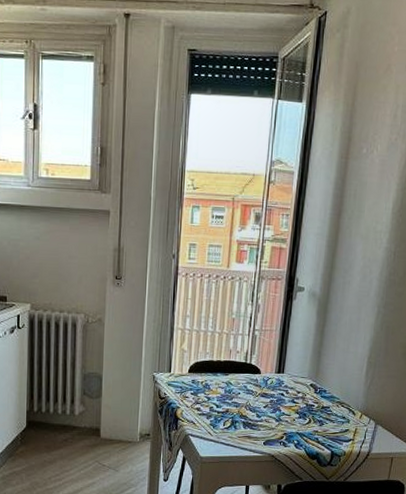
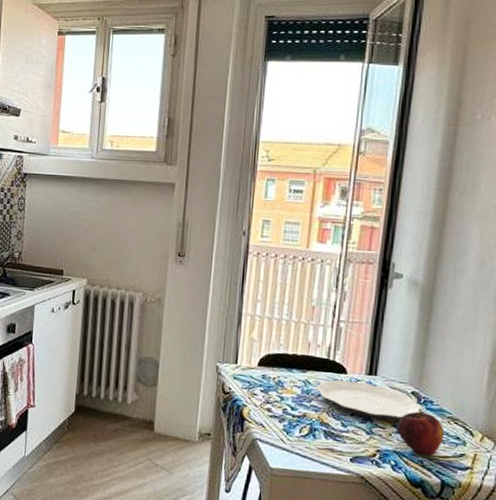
plate: none [236,379,319,408] -> present [315,379,423,421]
fruit: none [299,400,334,434] -> present [397,411,444,456]

